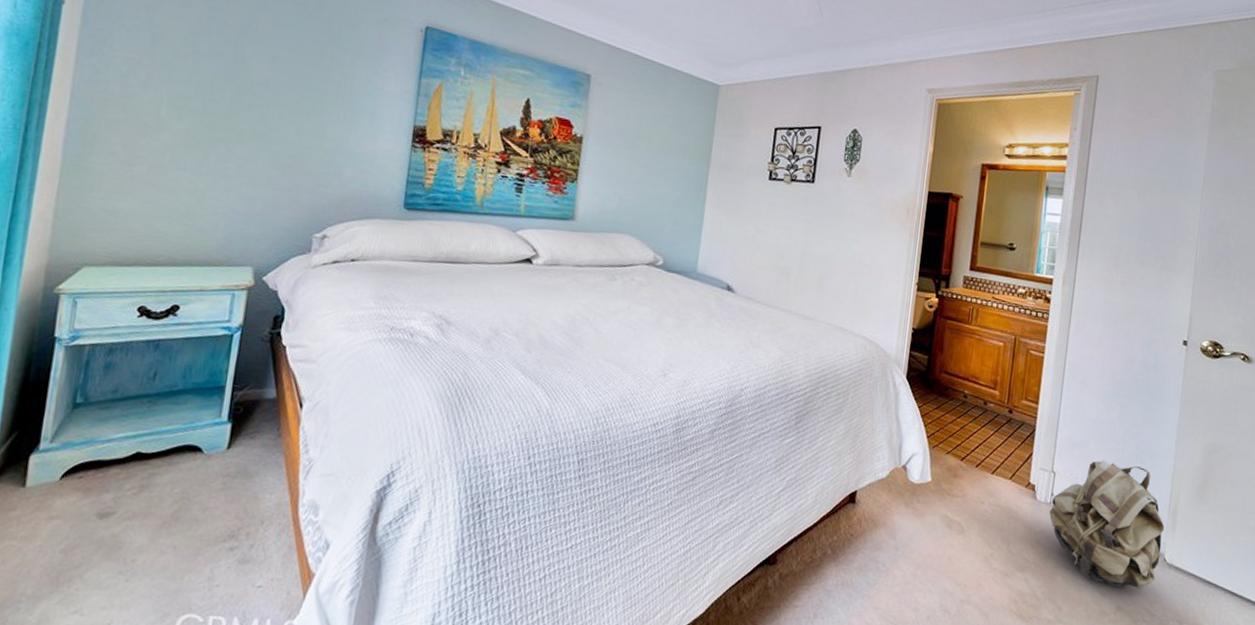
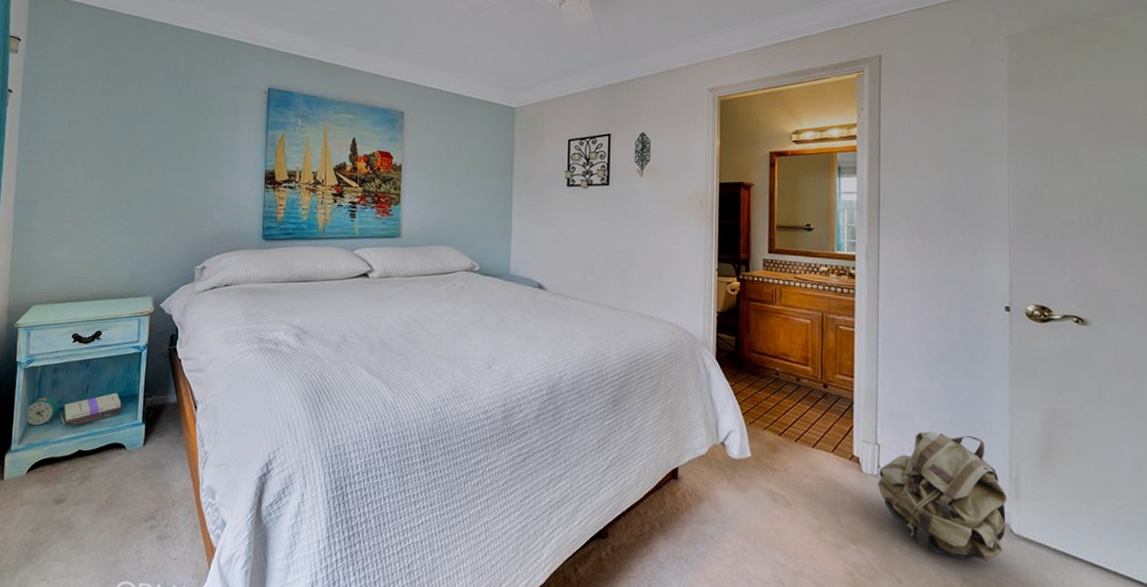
alarm clock: none [62,383,113,421] -> present [25,397,59,426]
books: none [112,382,204,424] -> present [59,392,124,428]

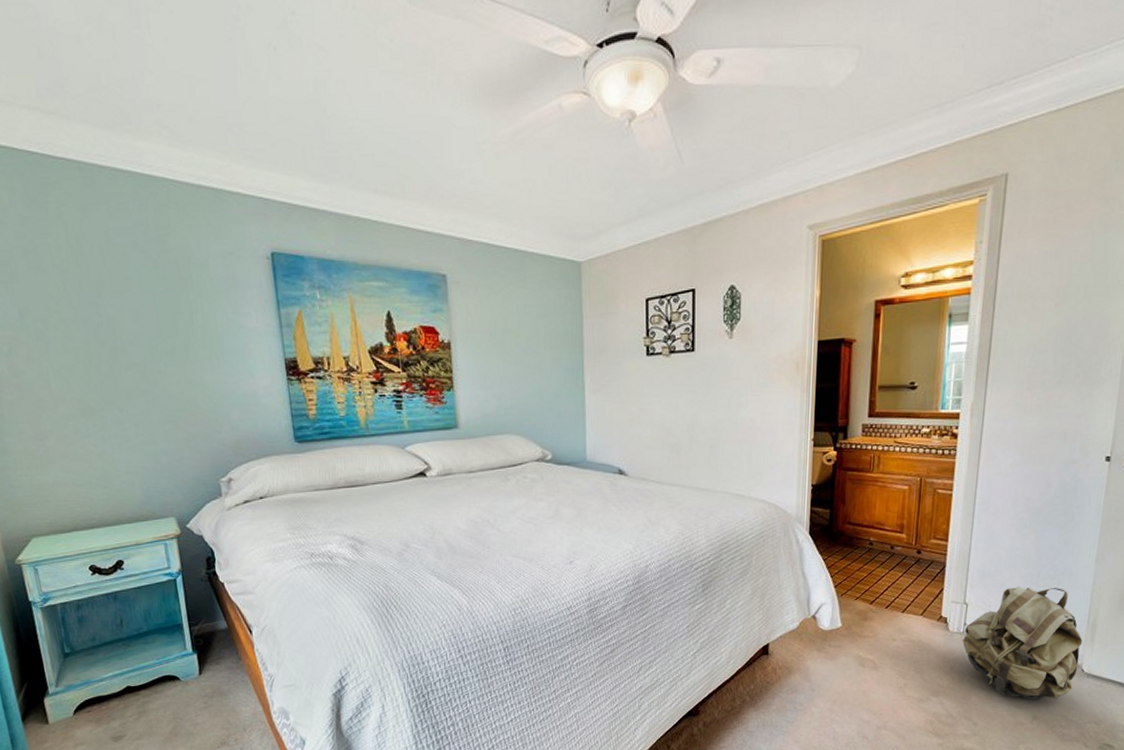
alarm clock: present [25,397,59,426] -> none [55,636,94,667]
books: present [59,392,124,428] -> none [95,624,169,664]

